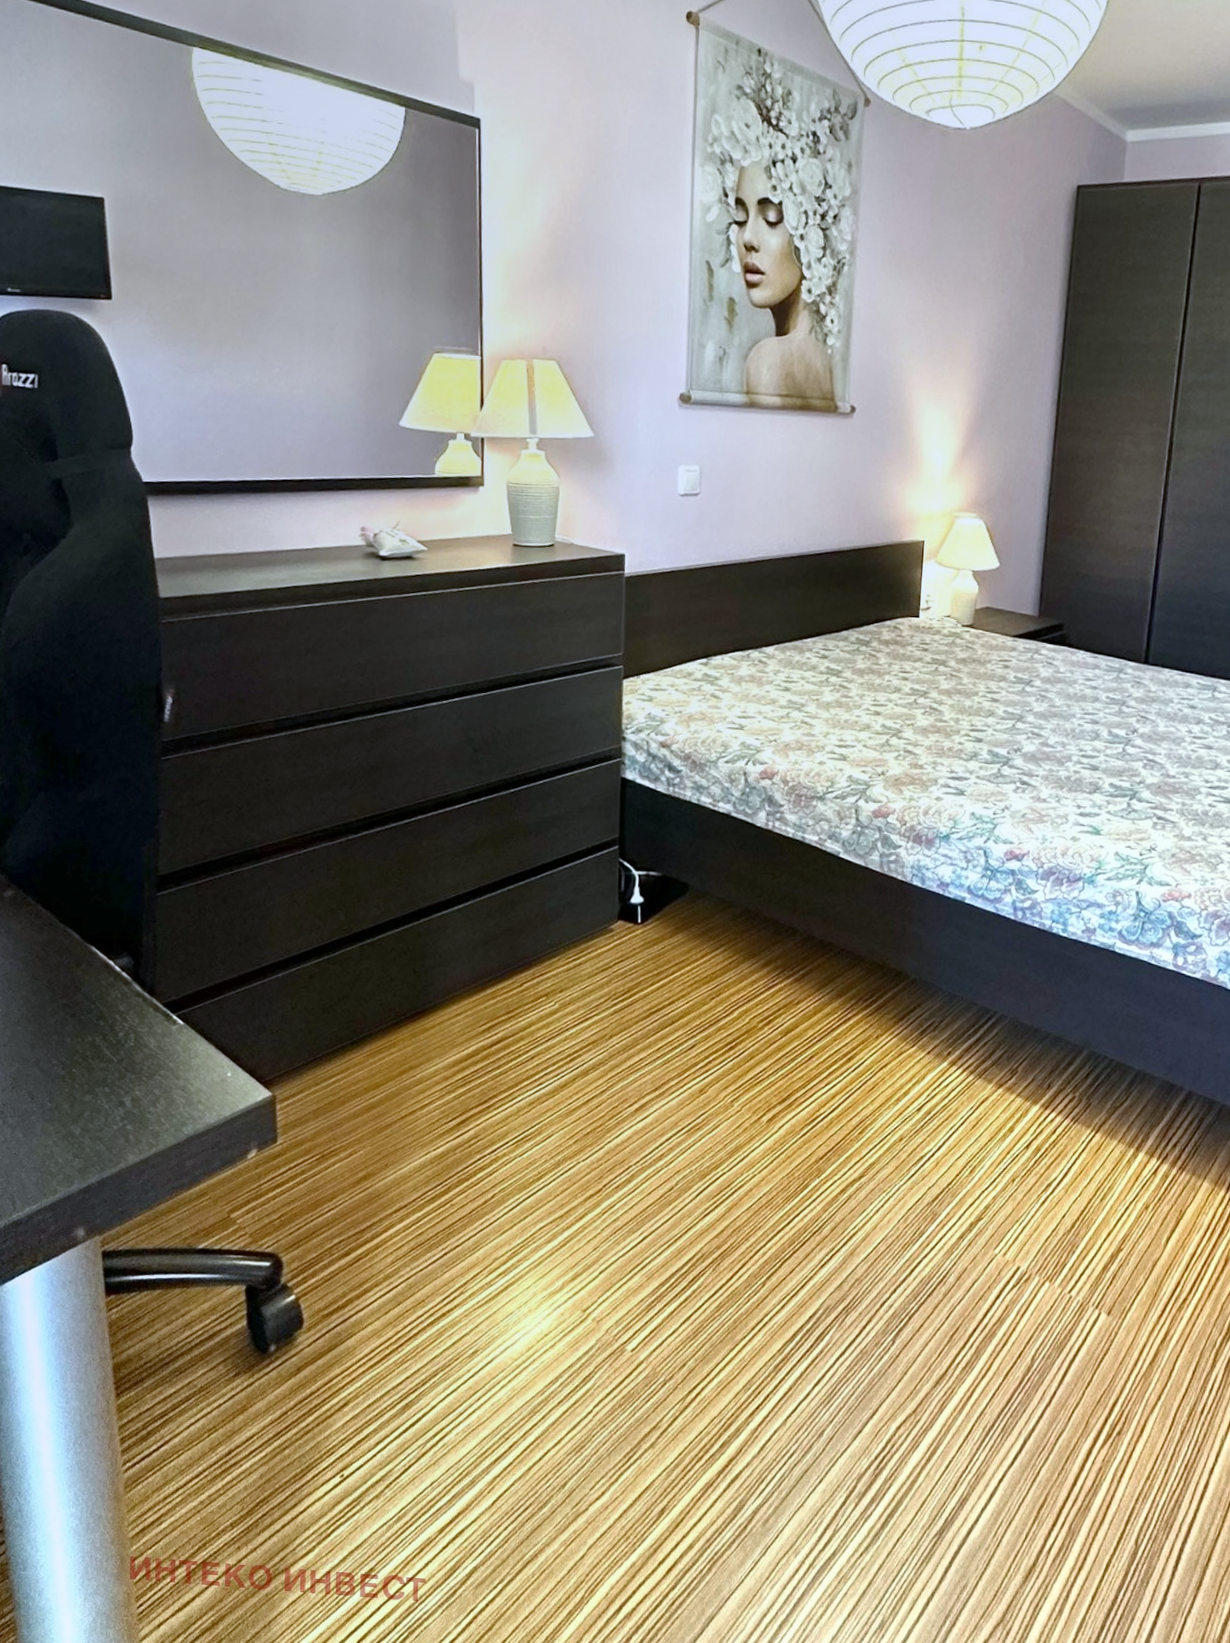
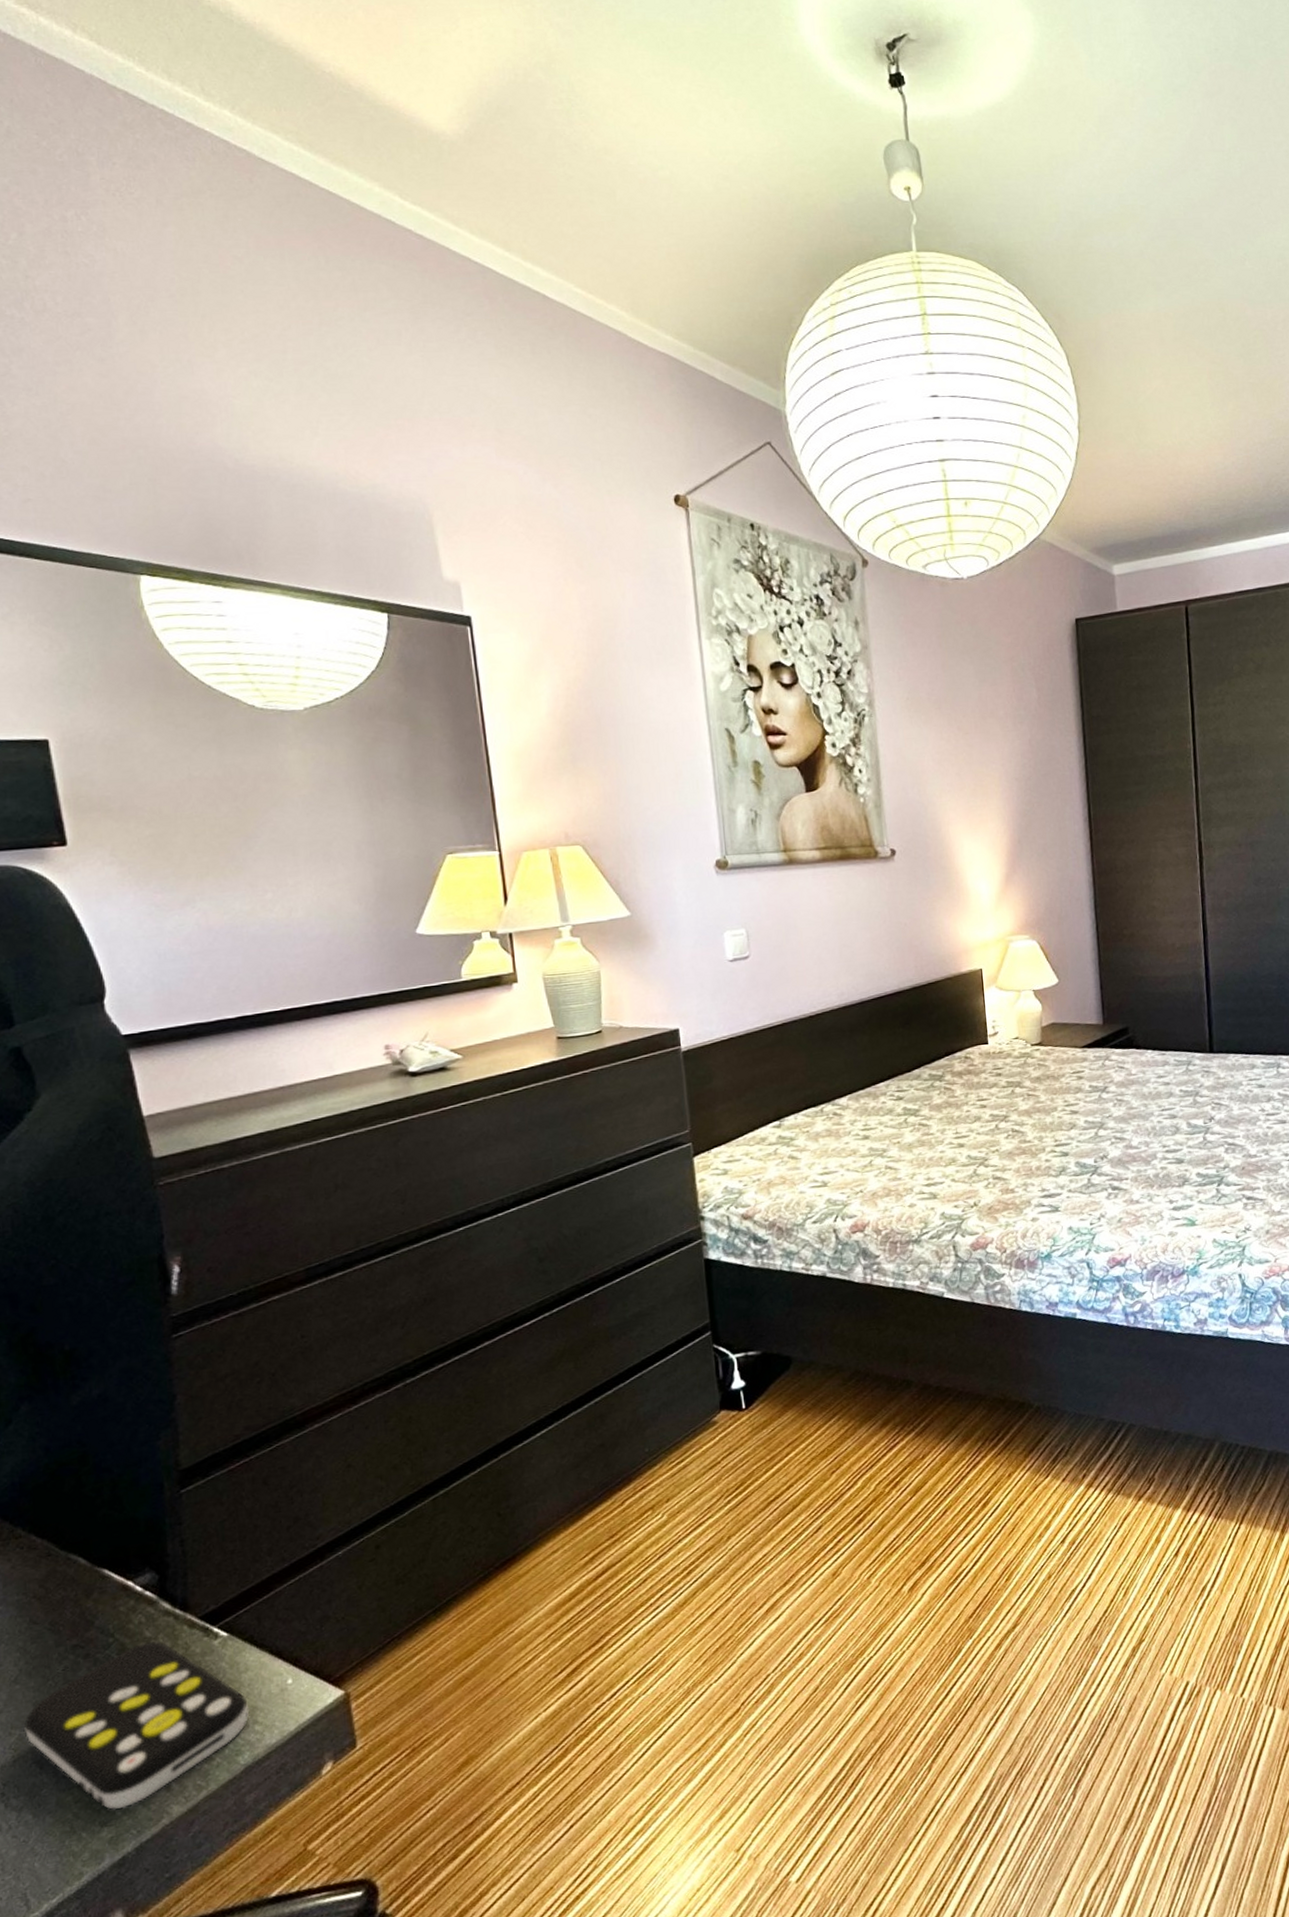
remote control: none [22,1014,195,1147] -> present [24,1640,250,1809]

